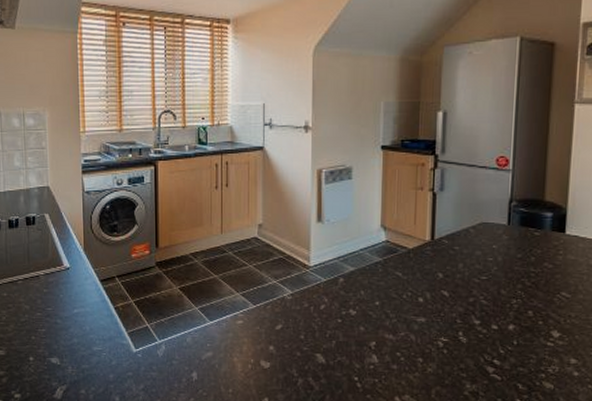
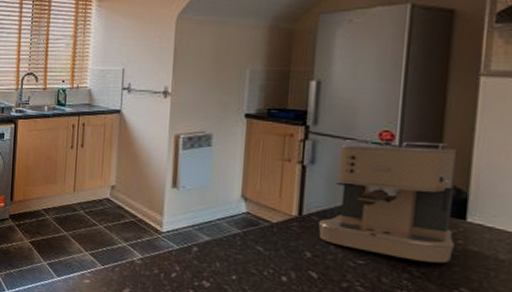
coffee maker: none [448,163,559,273] -> present [318,138,458,264]

